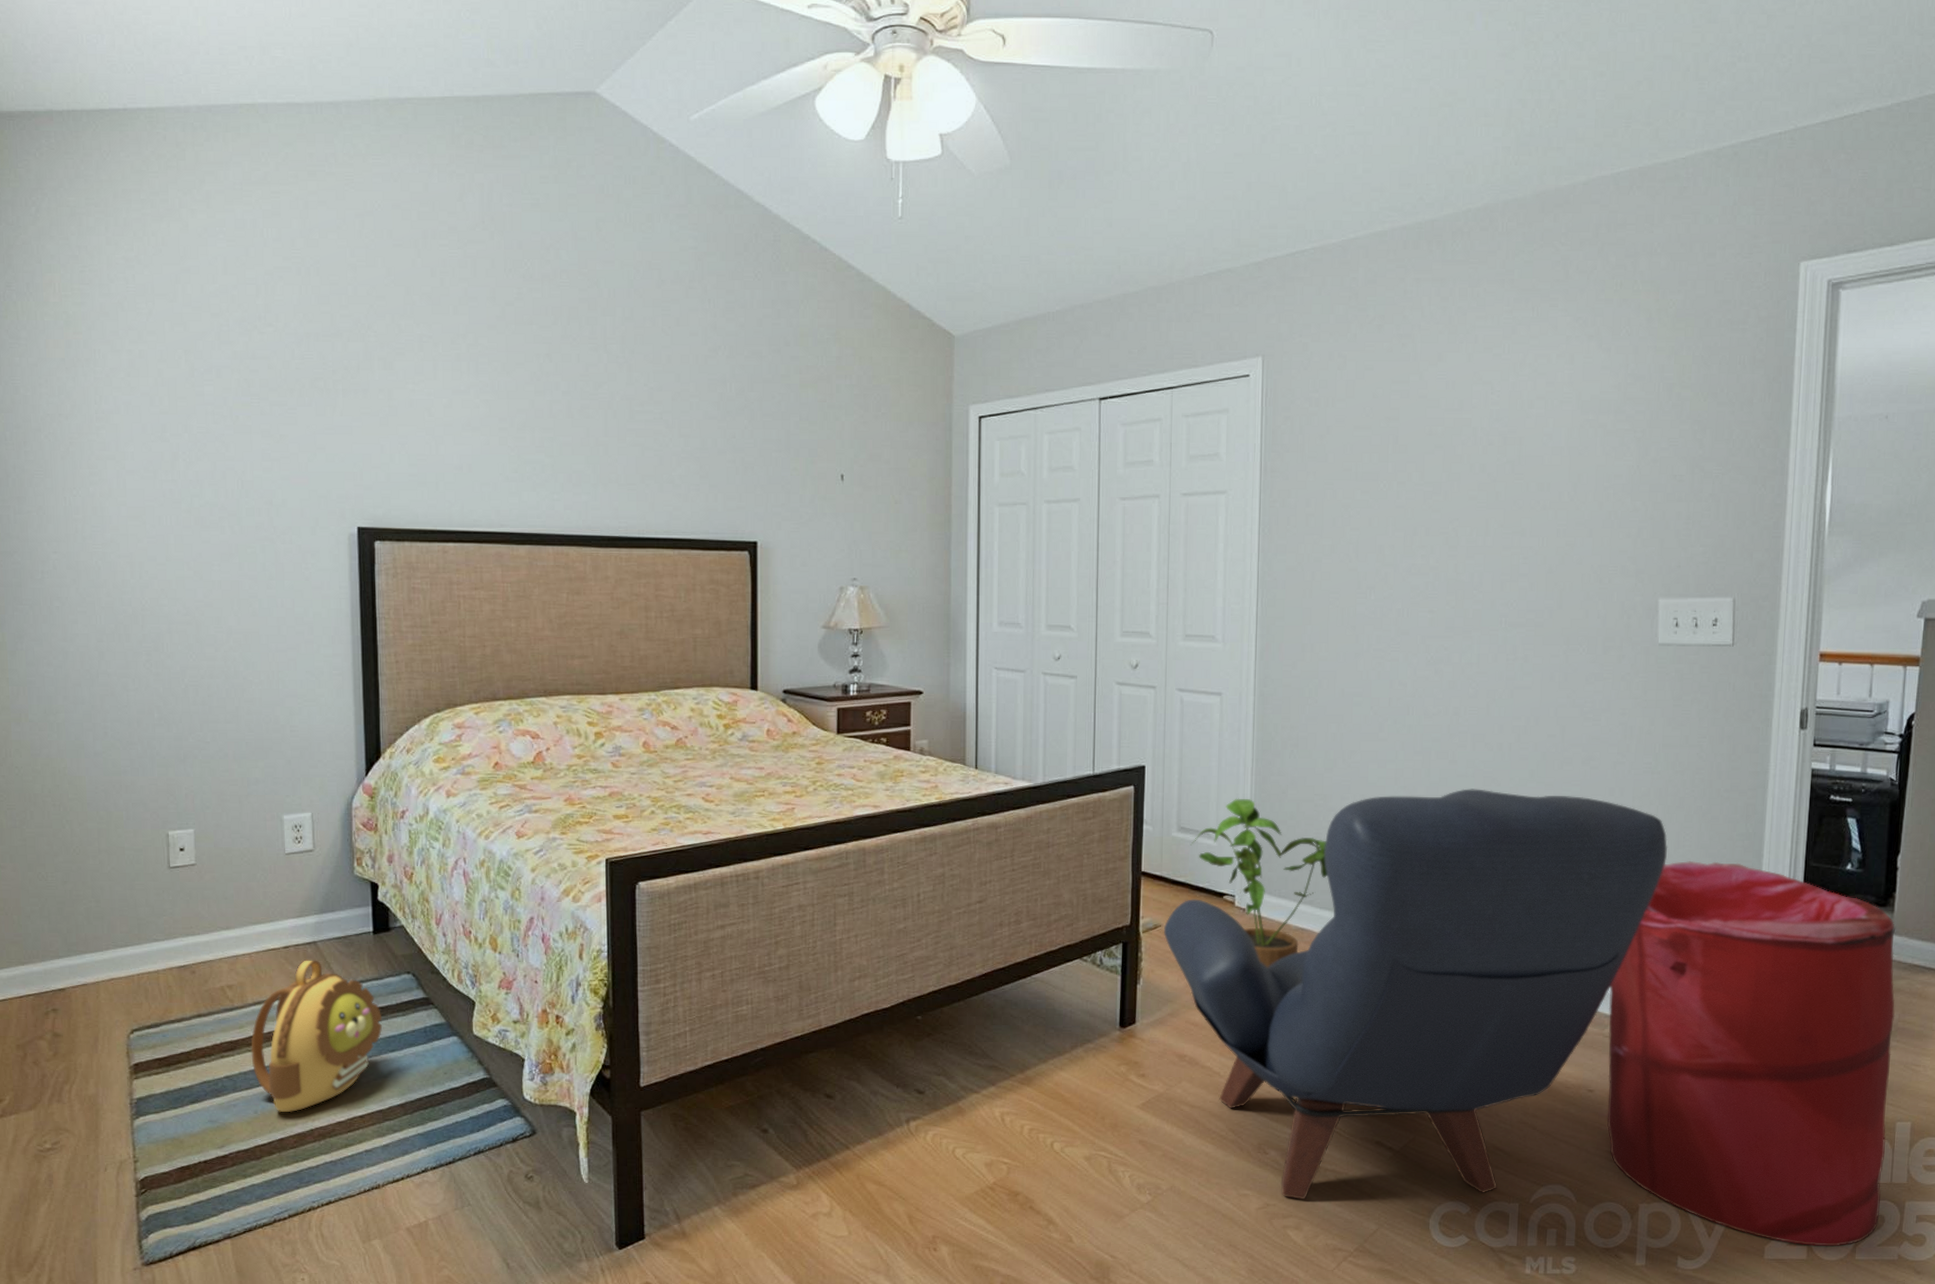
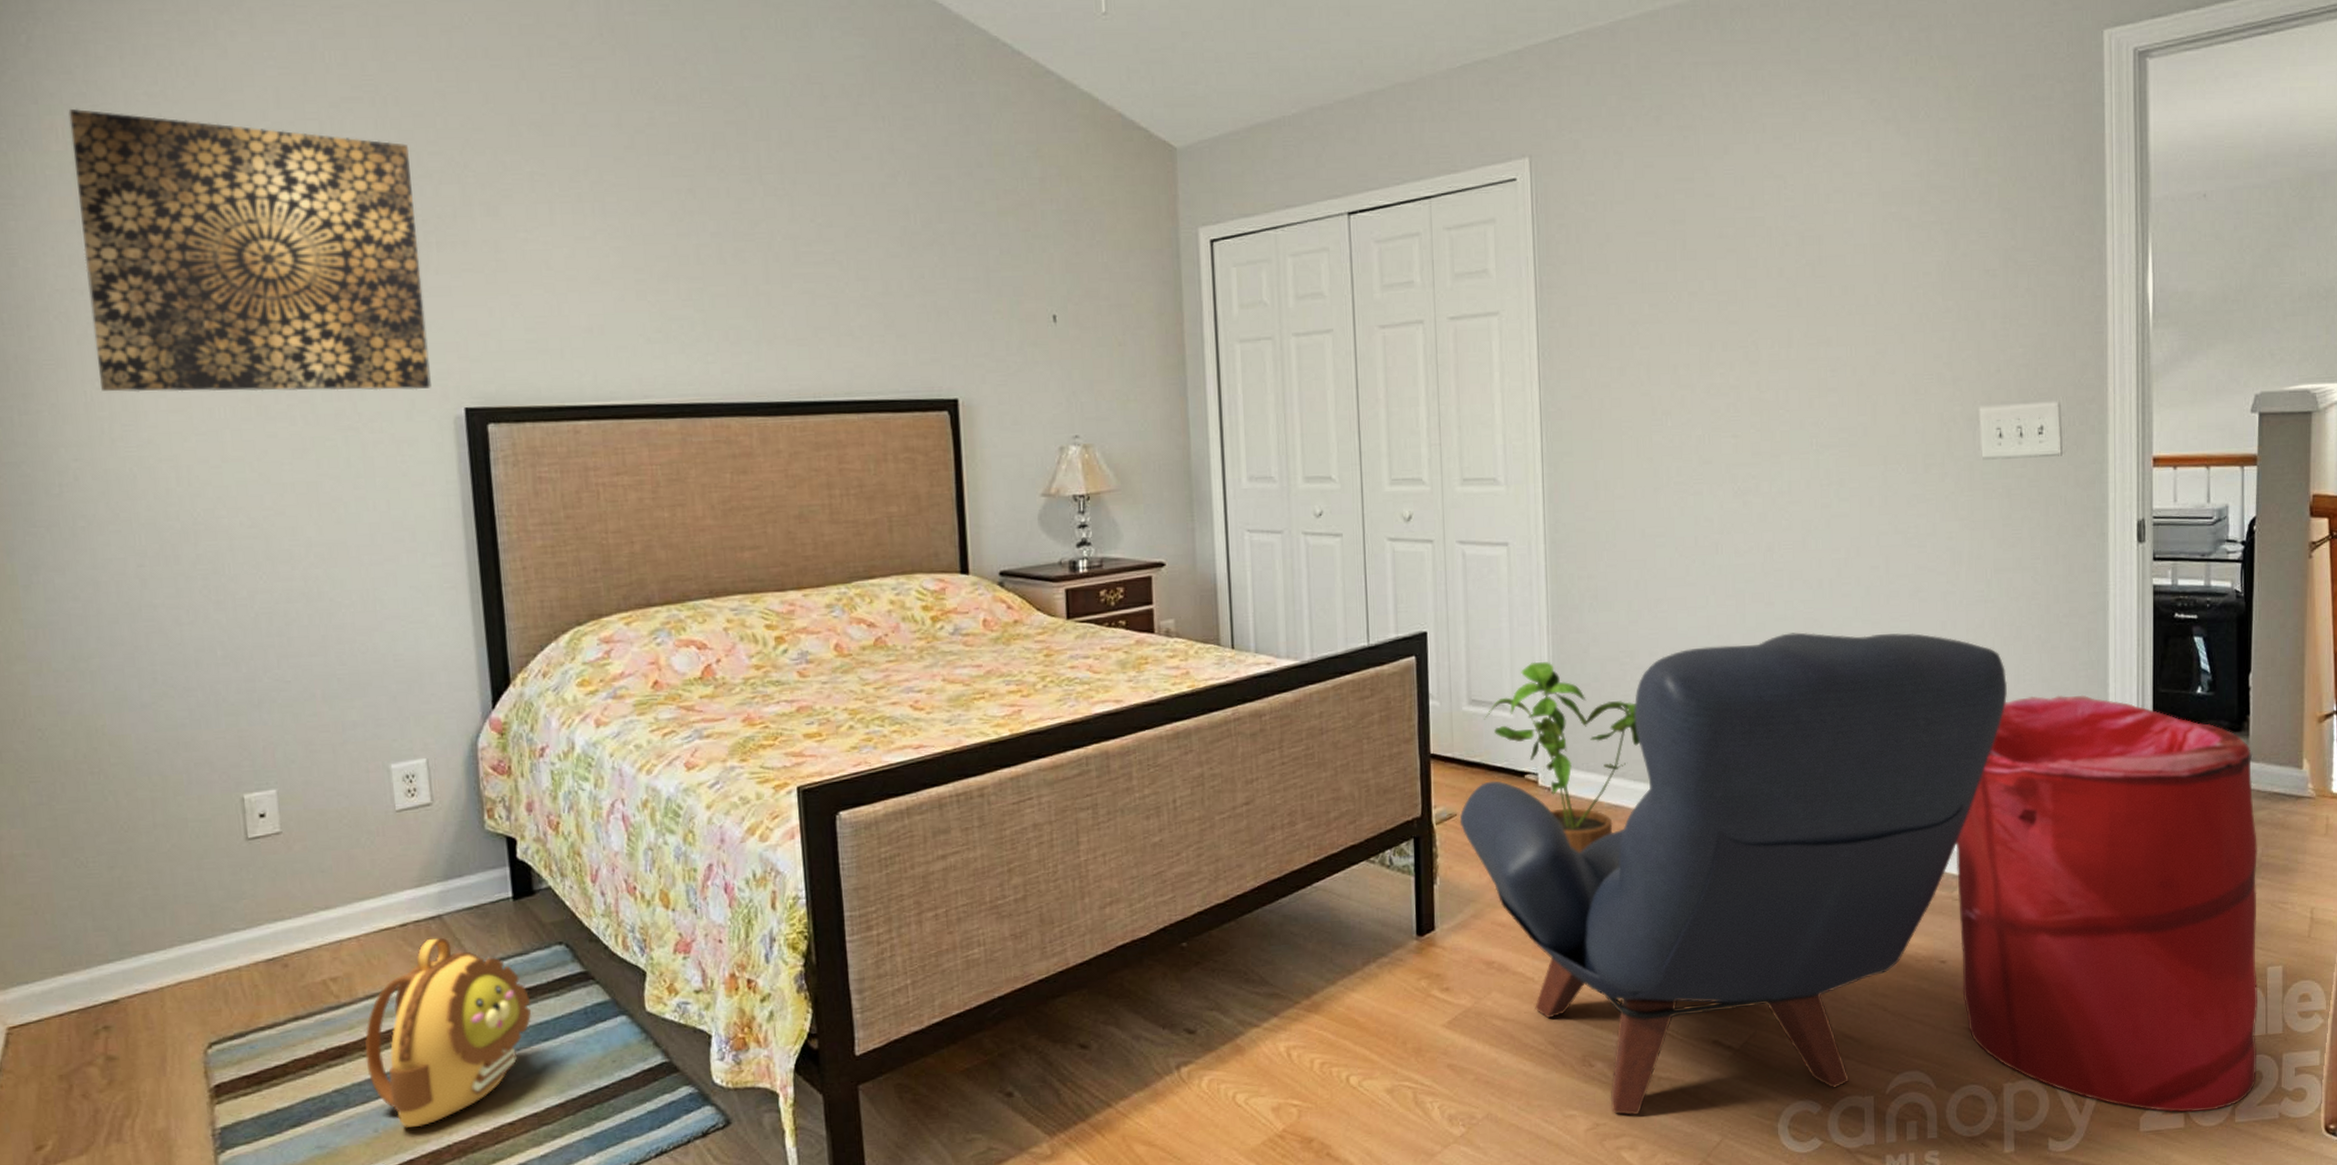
wall art: none [64,268,332,510] -> present [68,108,431,392]

